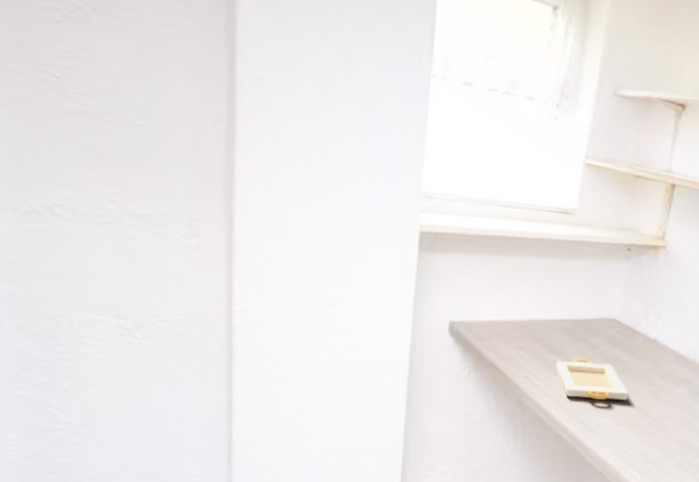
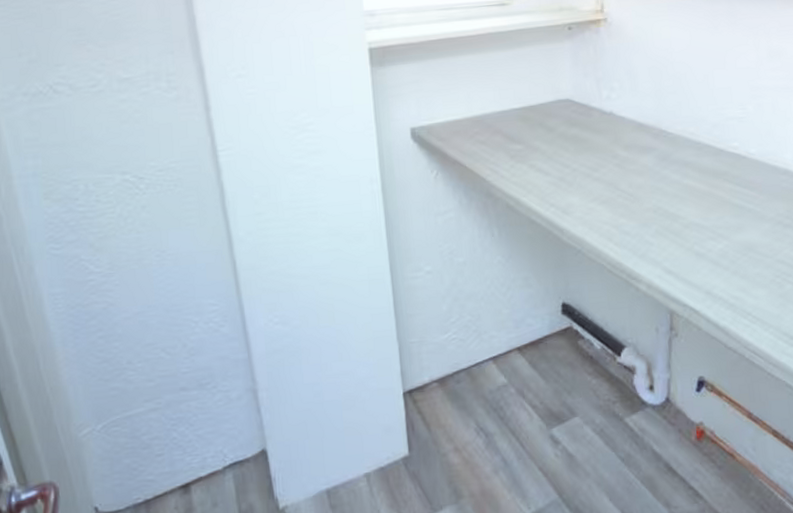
picture frame: present [556,359,628,401] -> none [518,143,594,182]

